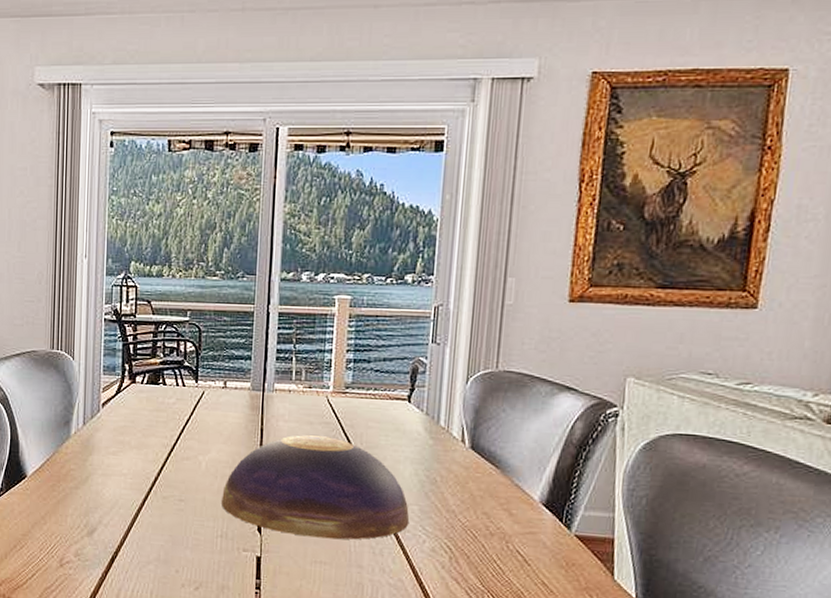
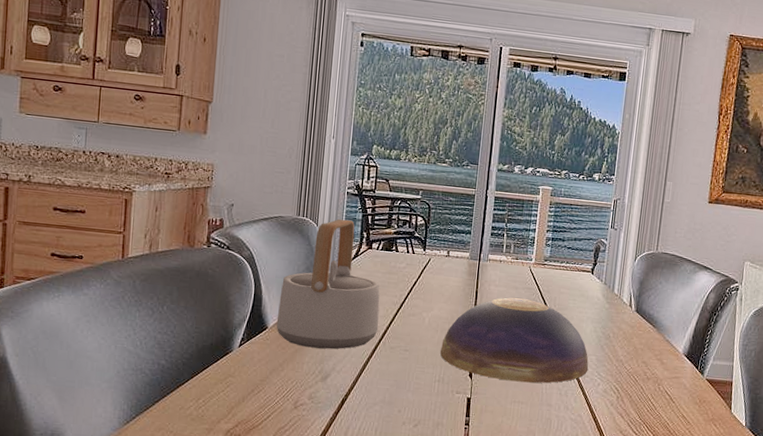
teapot: none [35,350,148,500] -> present [276,218,380,350]

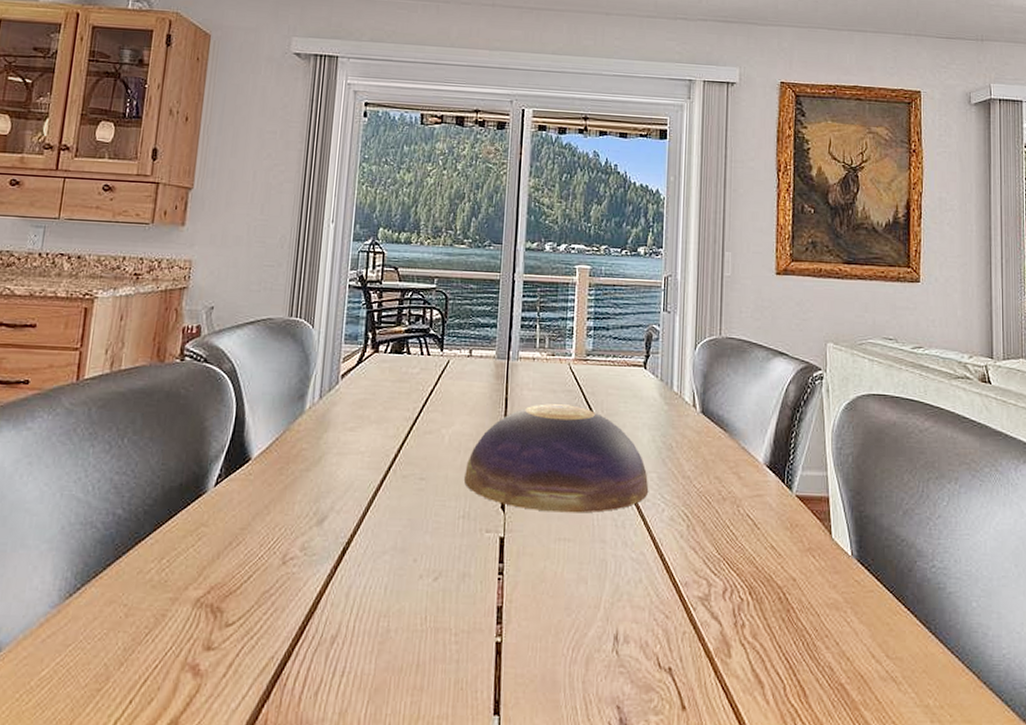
teapot: present [276,218,380,350] -> none [261,317,389,483]

